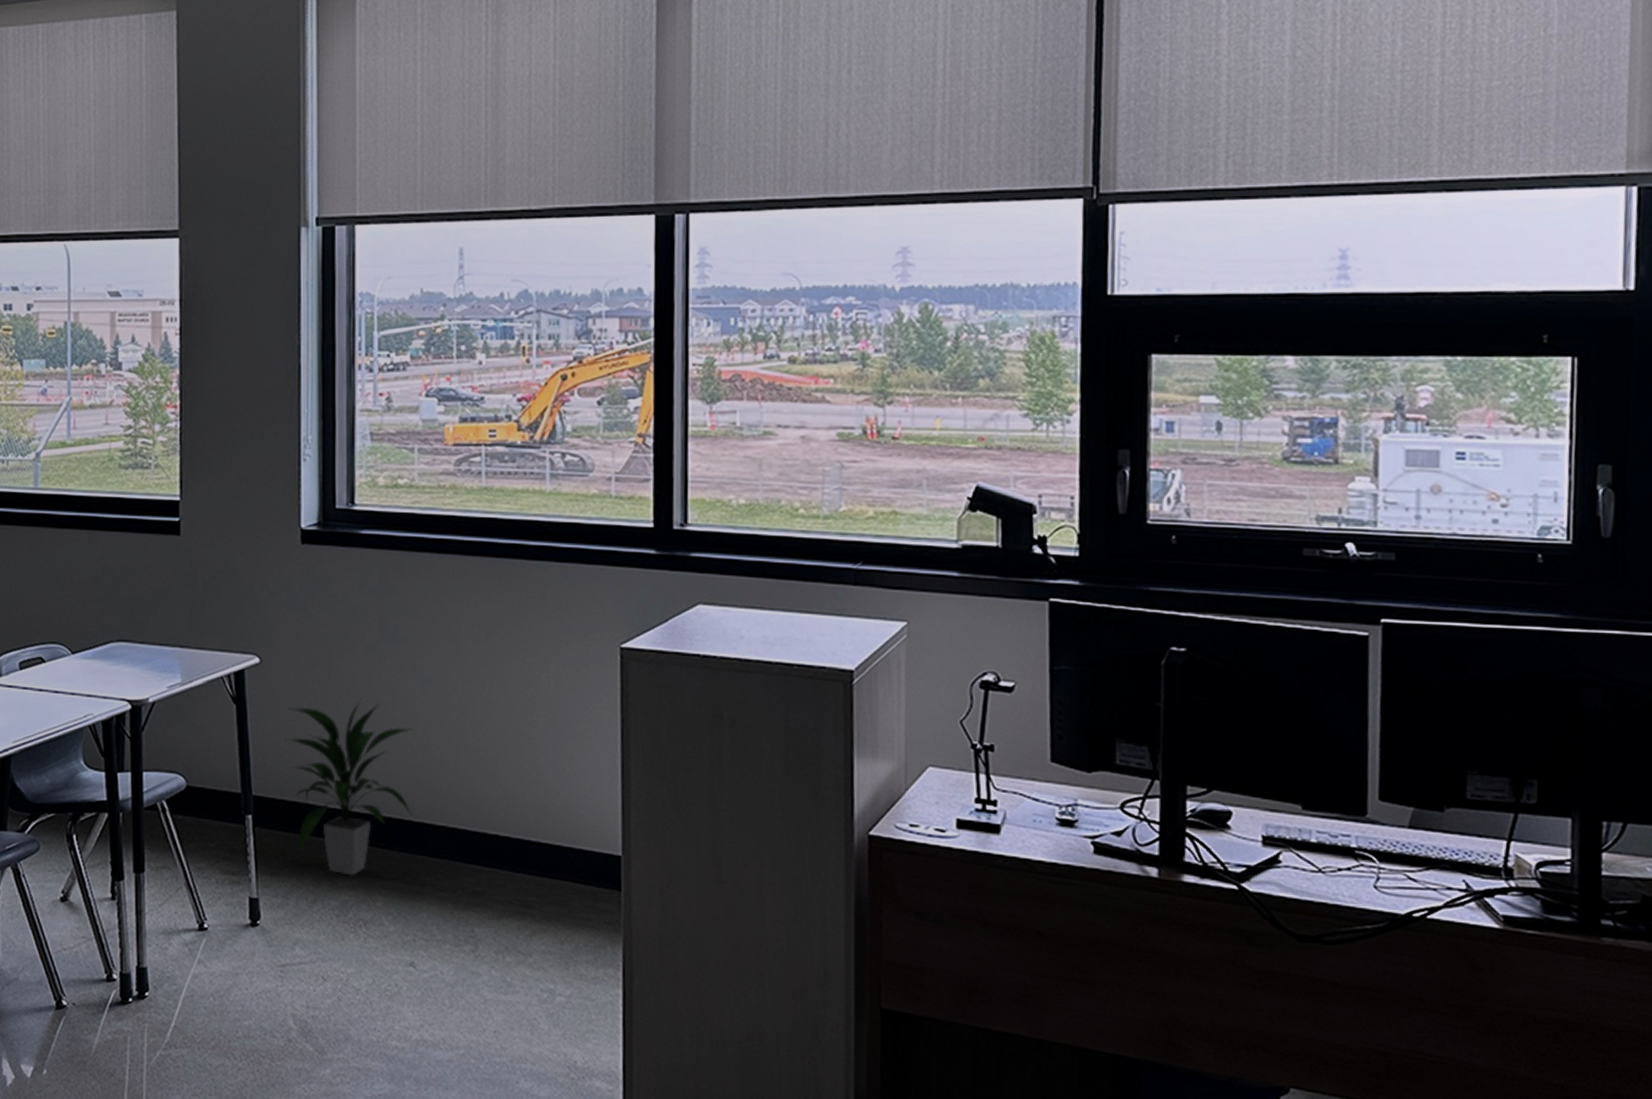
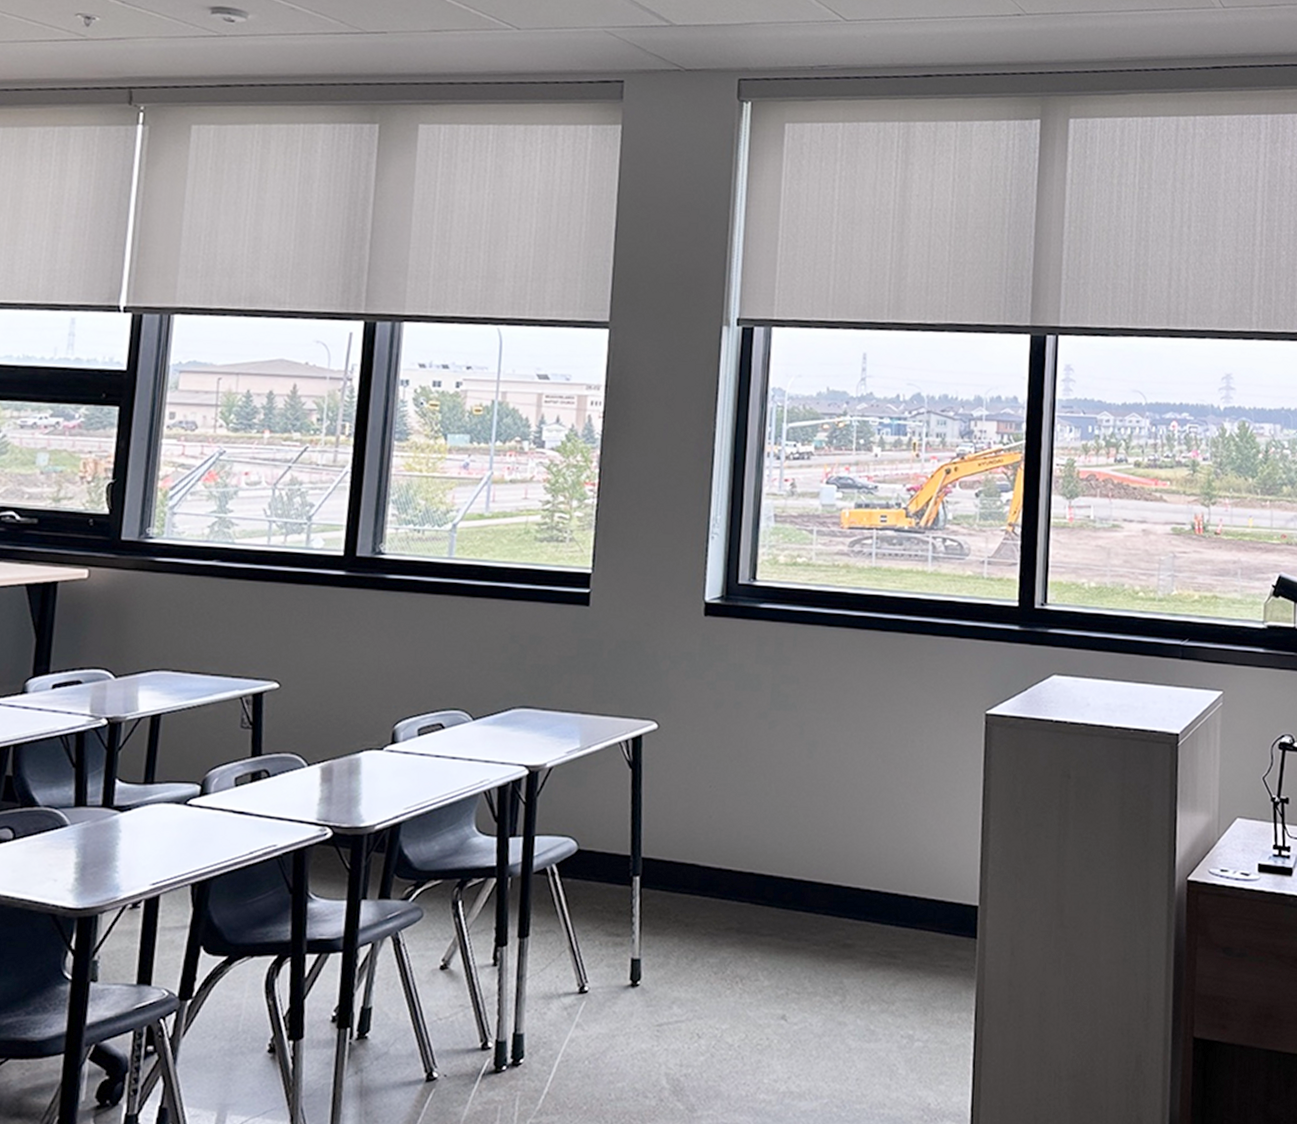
indoor plant: present [284,698,413,876] -> none [676,761,796,933]

